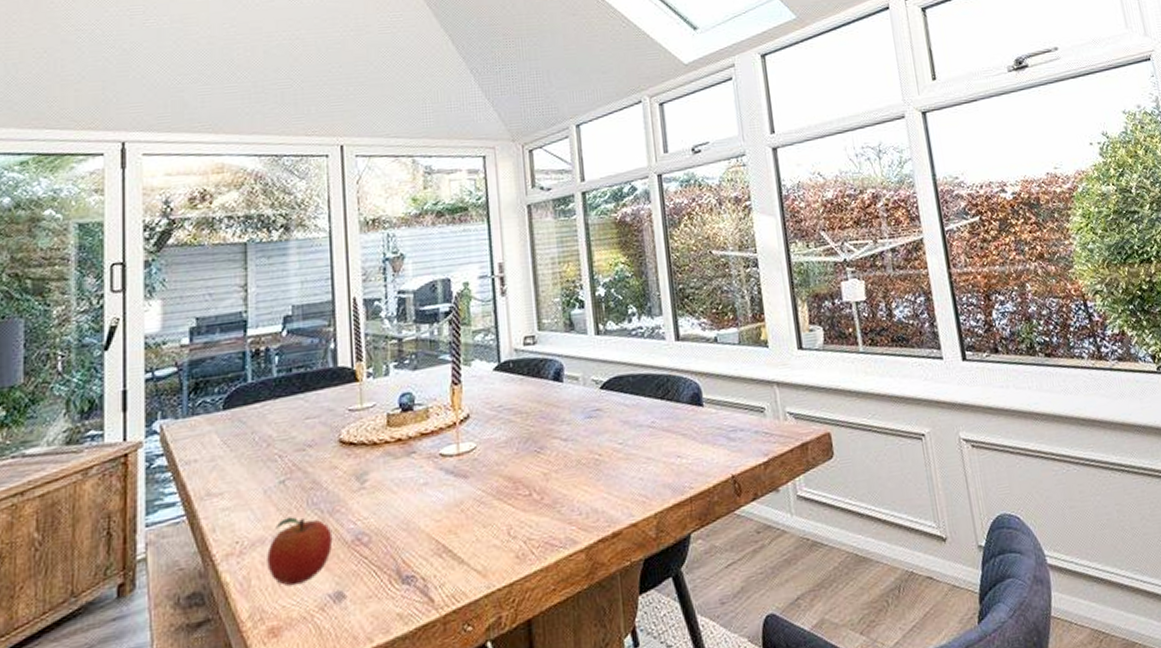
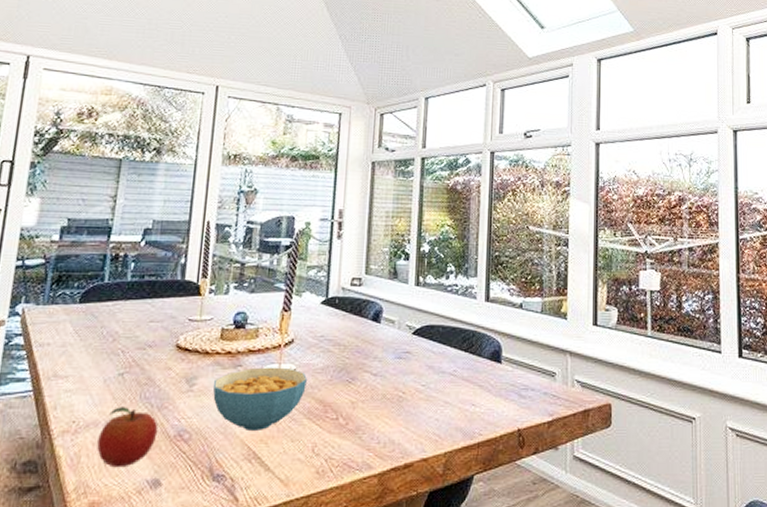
cereal bowl: none [388,447,491,523] -> present [213,367,307,430]

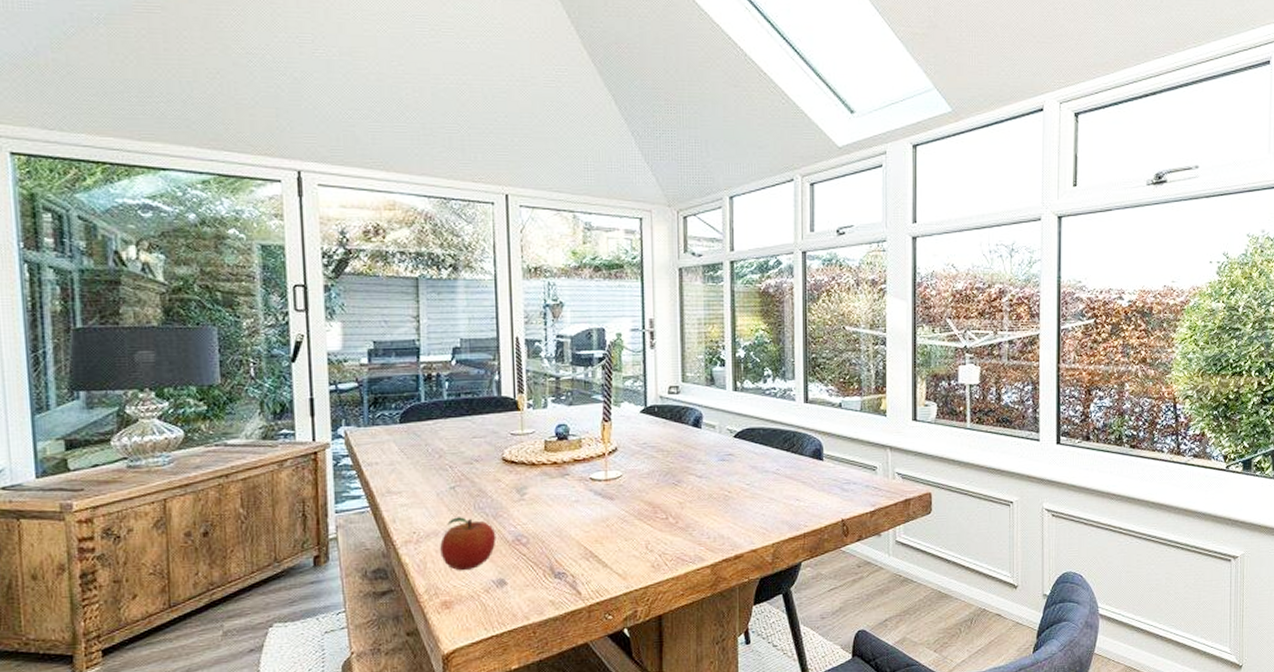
cereal bowl: present [213,367,307,430] -> none [544,474,634,533]

